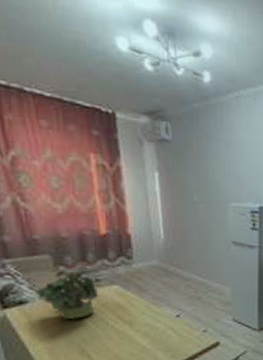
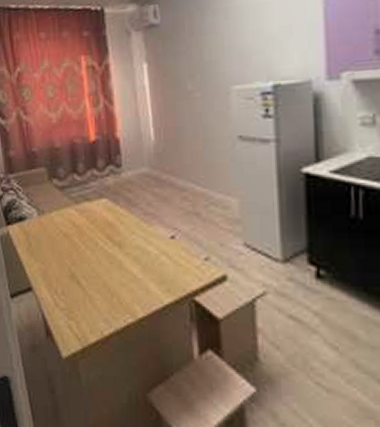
potted plant: present [34,261,103,320] -> none [32,172,92,239]

